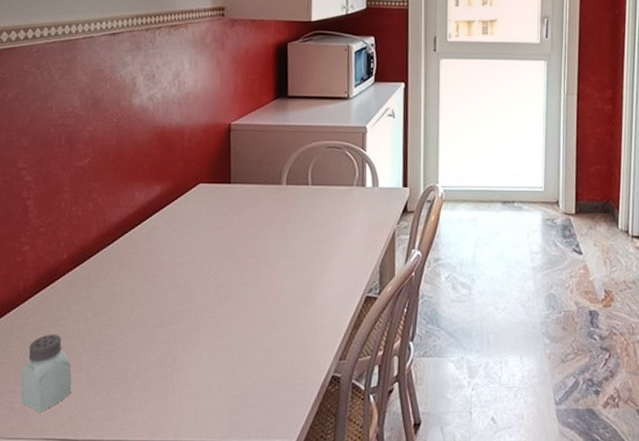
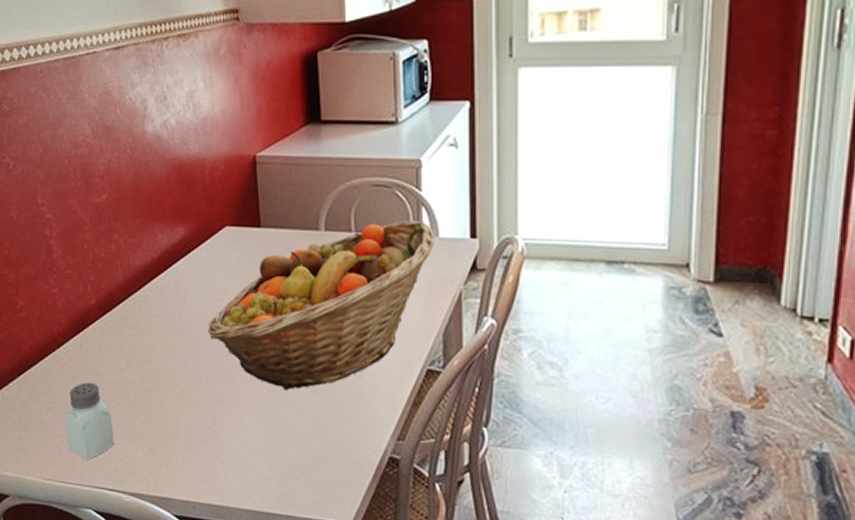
fruit basket: none [175,174,376,325] -> present [207,220,436,391]

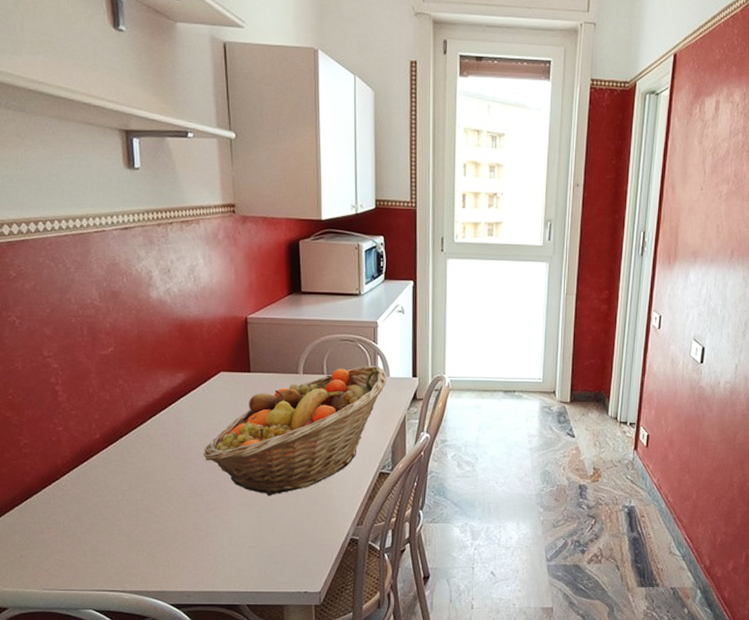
saltshaker: present [65,382,114,460] -> none [67,503,115,568]

